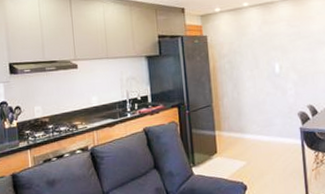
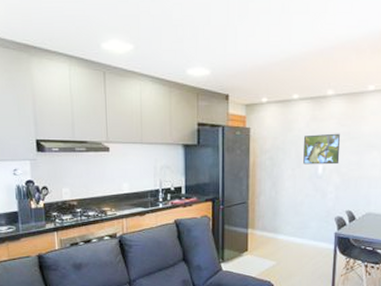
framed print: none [257,33,294,65] -> present [303,133,340,165]

